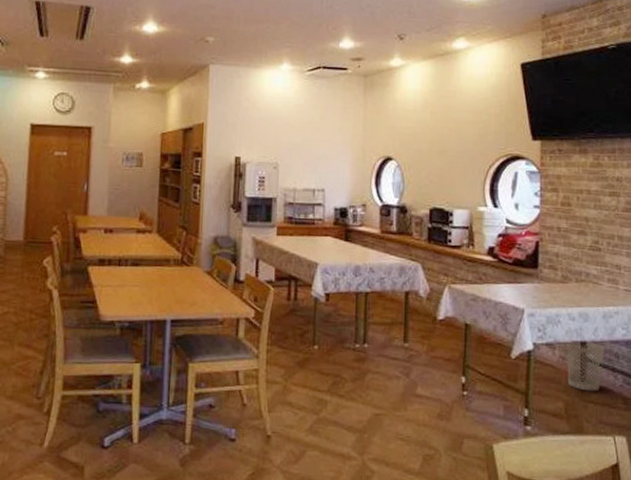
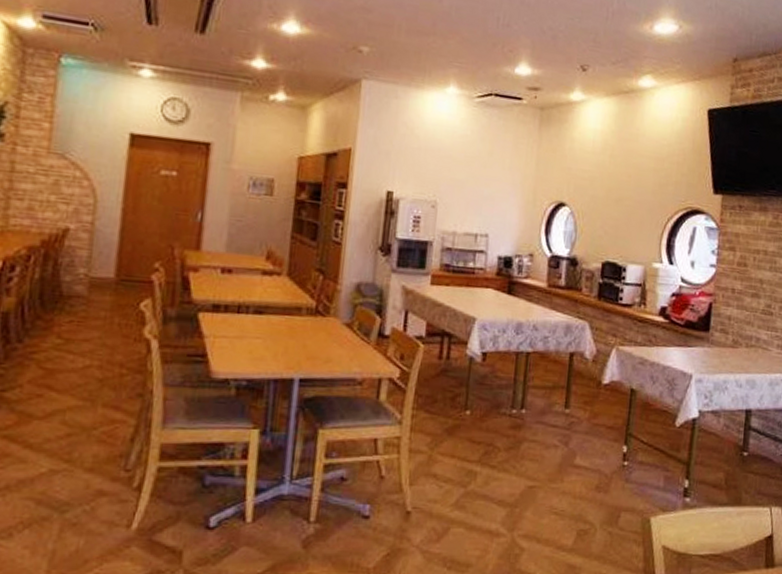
wastebasket: present [566,340,605,392] -> none [730,408,769,461]

